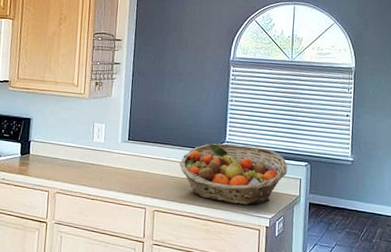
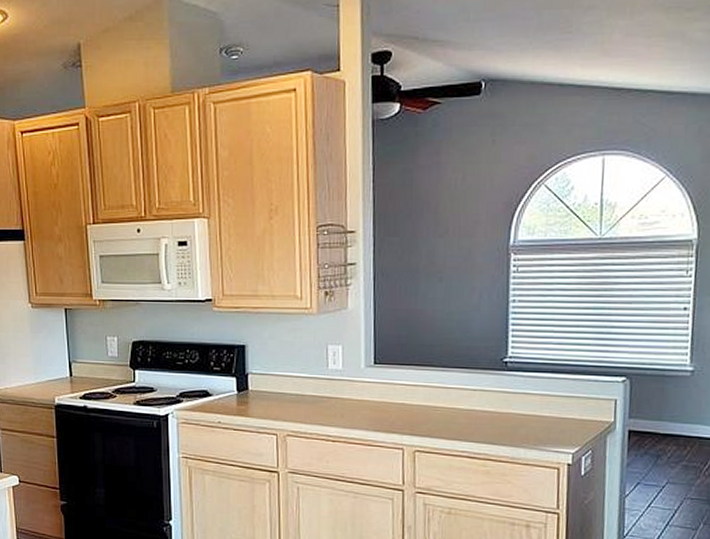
fruit basket: present [179,143,288,205] -> none [445,359,597,438]

